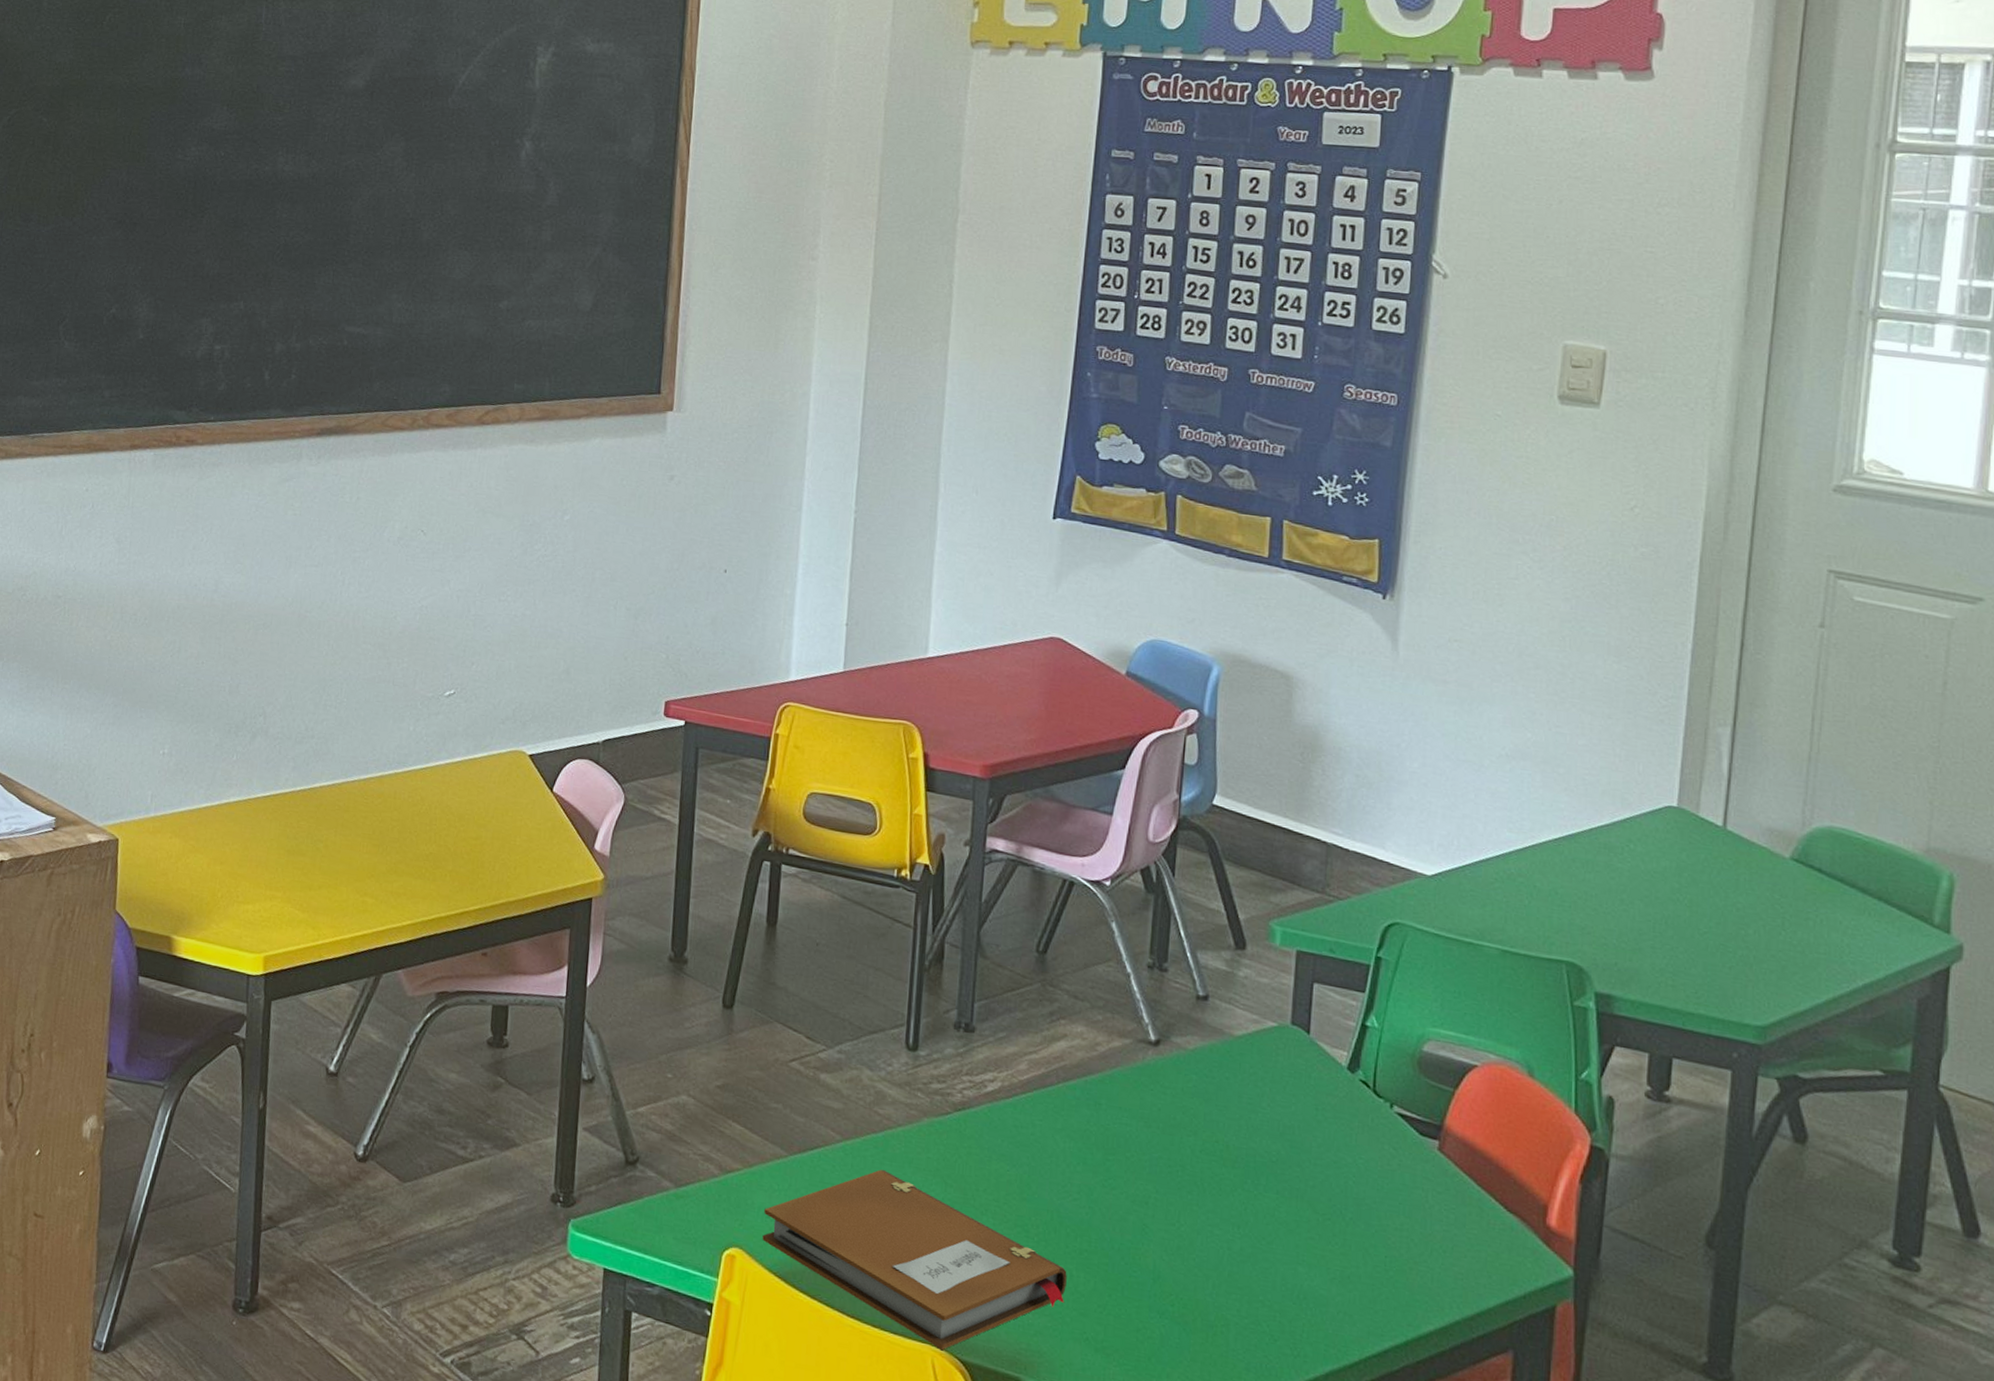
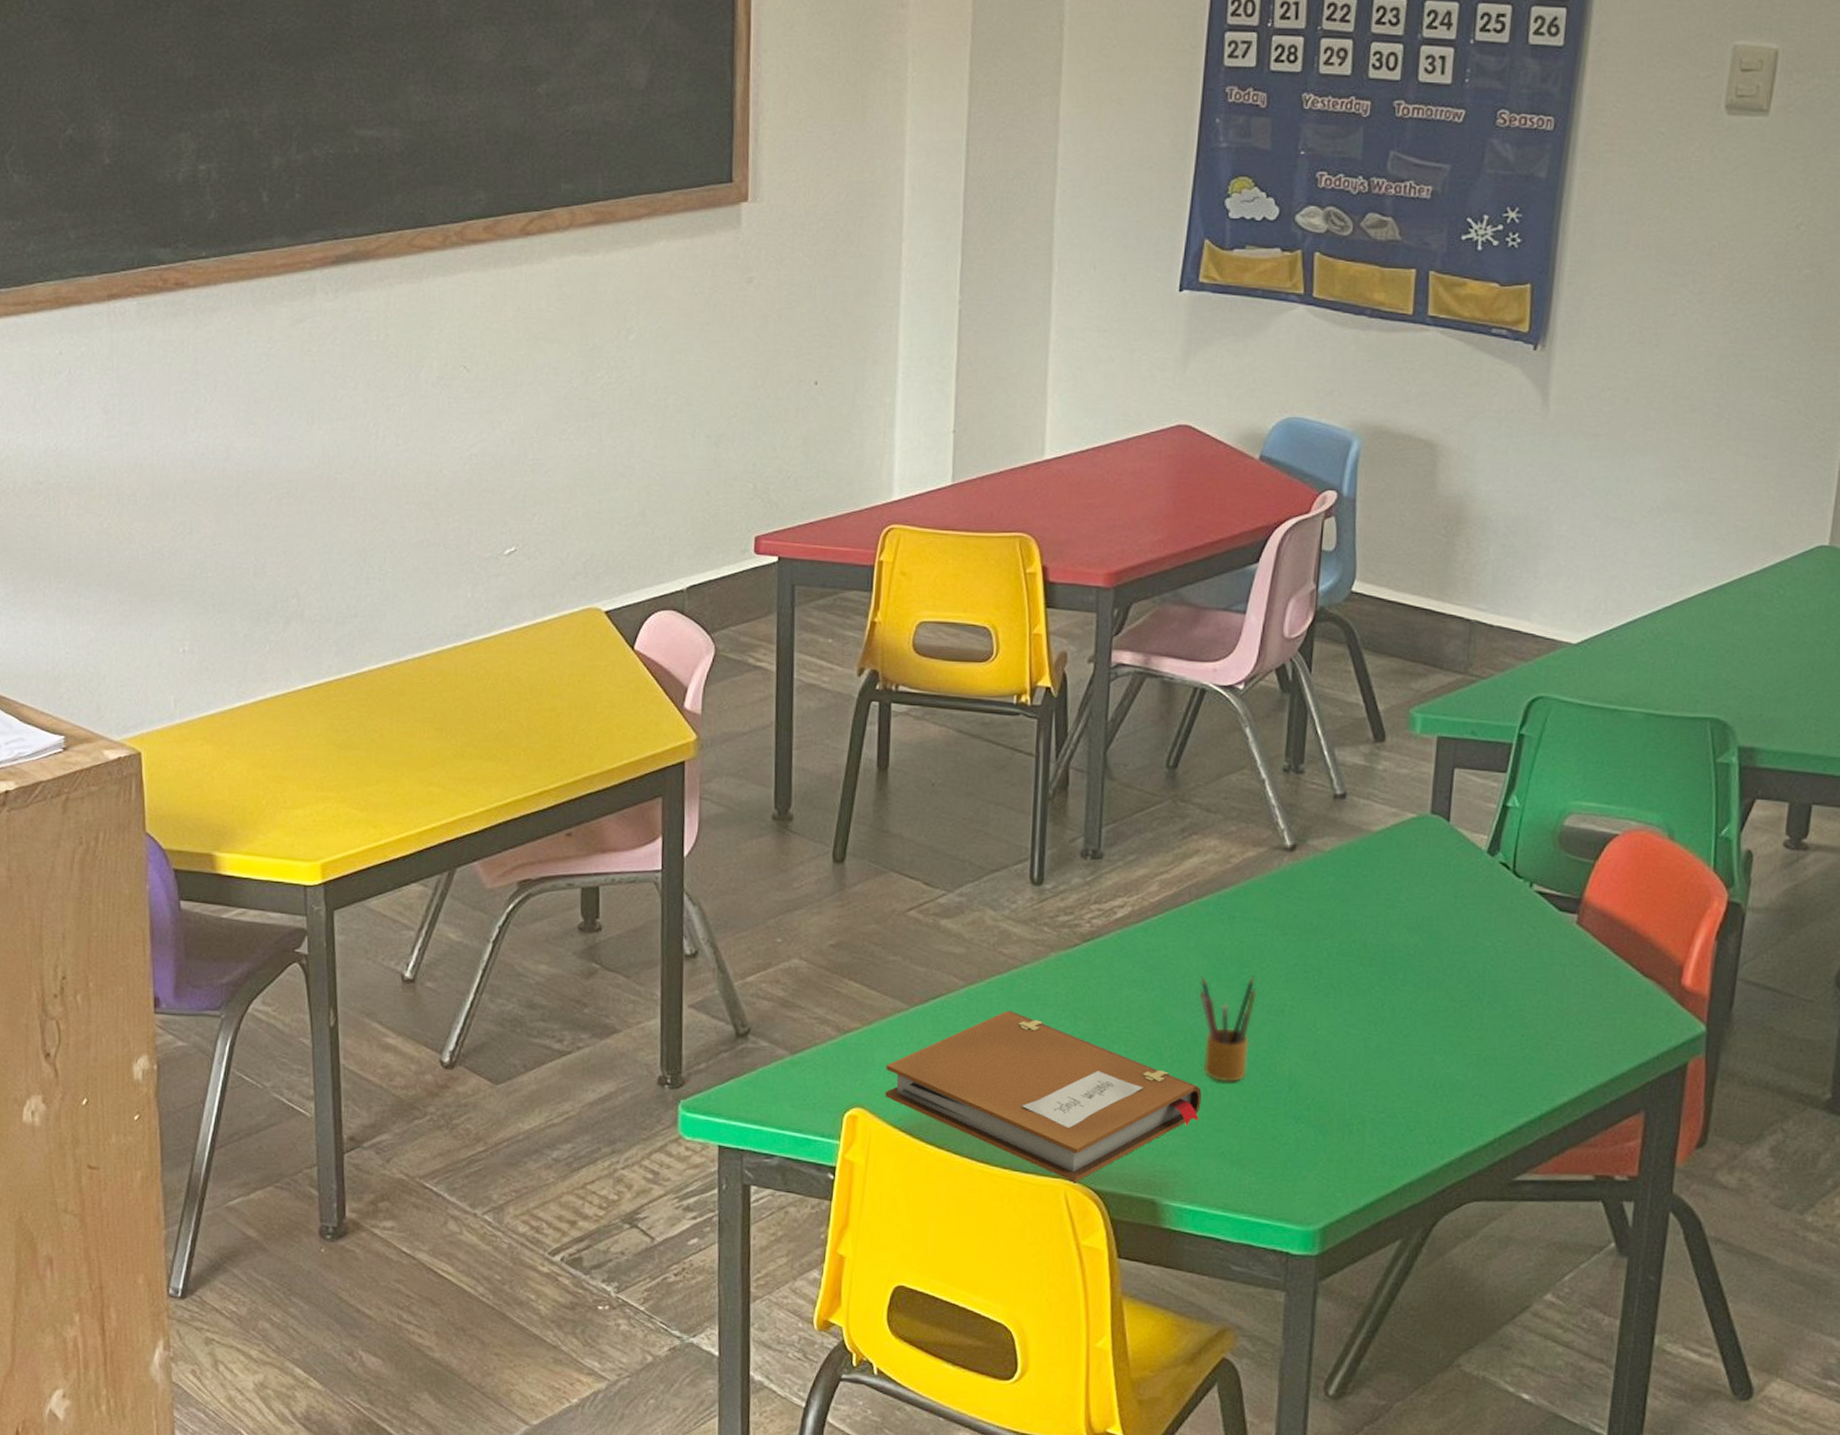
pencil box: none [1066,1158,1121,1269] -> present [1200,976,1257,1082]

